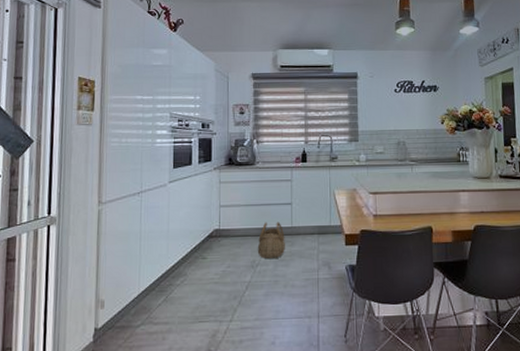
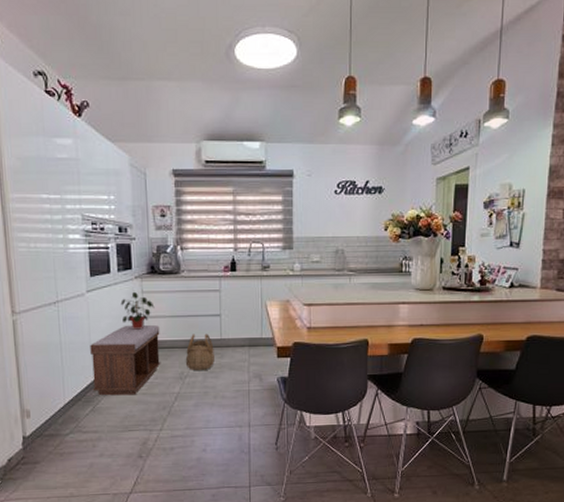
bench: none [167,213,234,285] -> present [90,325,161,396]
potted plant: none [199,181,231,218] -> present [120,291,155,330]

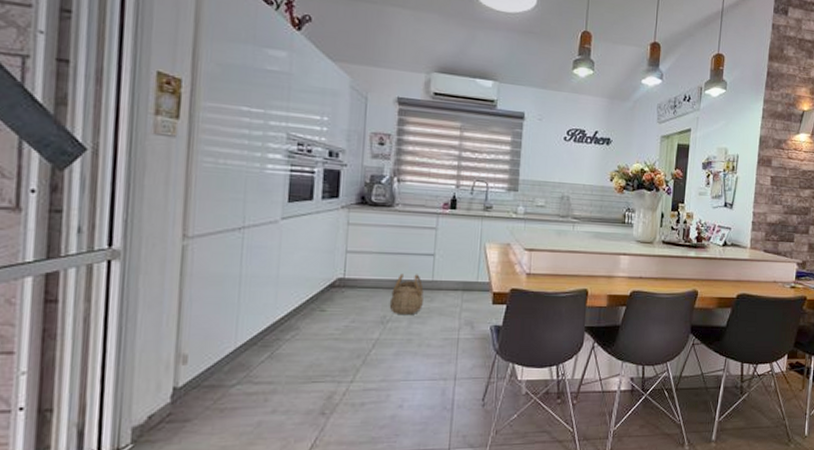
bench: present [90,325,161,396] -> none [273,259,364,340]
potted plant: present [120,291,155,330] -> none [321,222,361,266]

